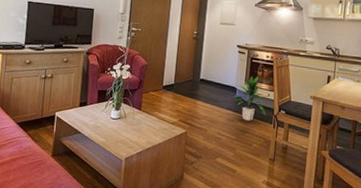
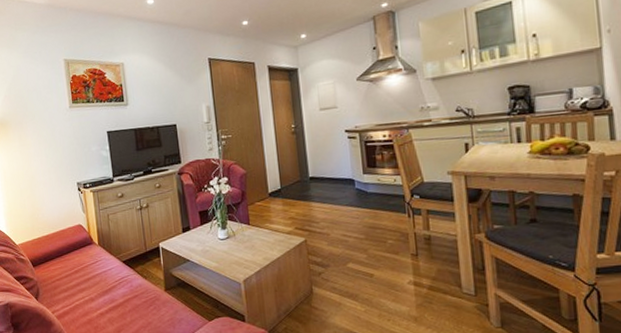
indoor plant: present [234,76,266,121] -> none [353,161,396,215]

